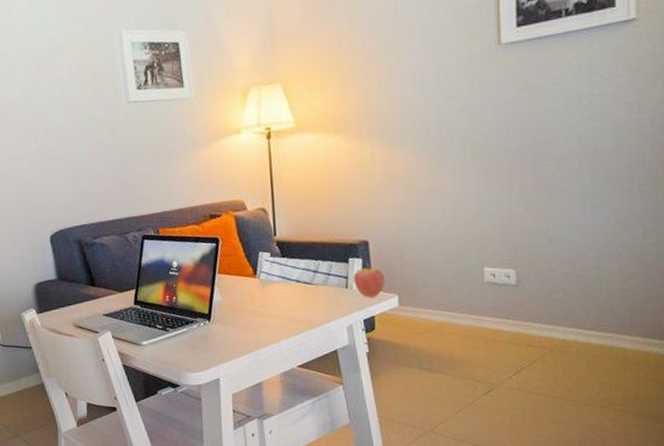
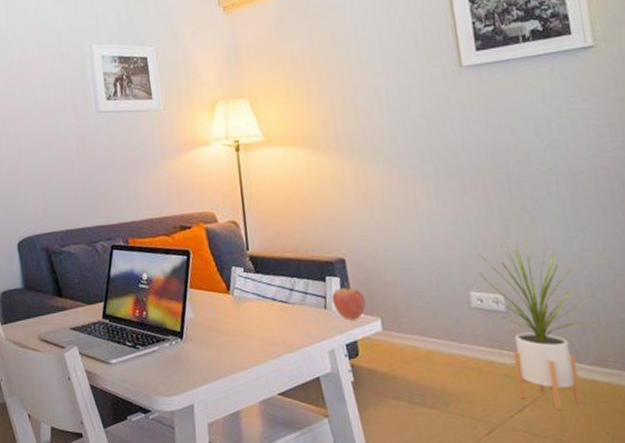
house plant: none [495,217,598,371] -> present [479,239,595,411]

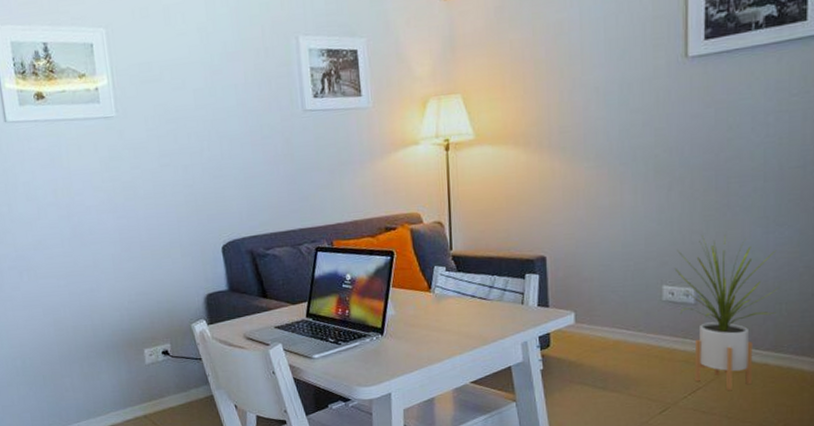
fruit: present [331,281,366,320] -> none [529,278,562,315]

